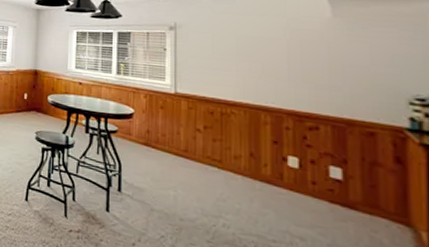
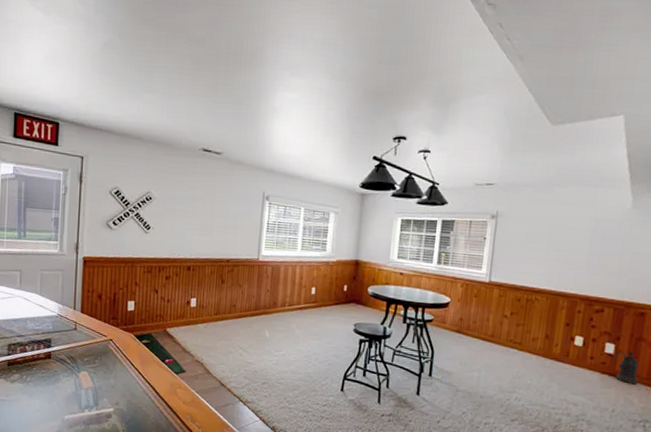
watering can: none [339,177,385,221] -> present [610,351,640,385]

